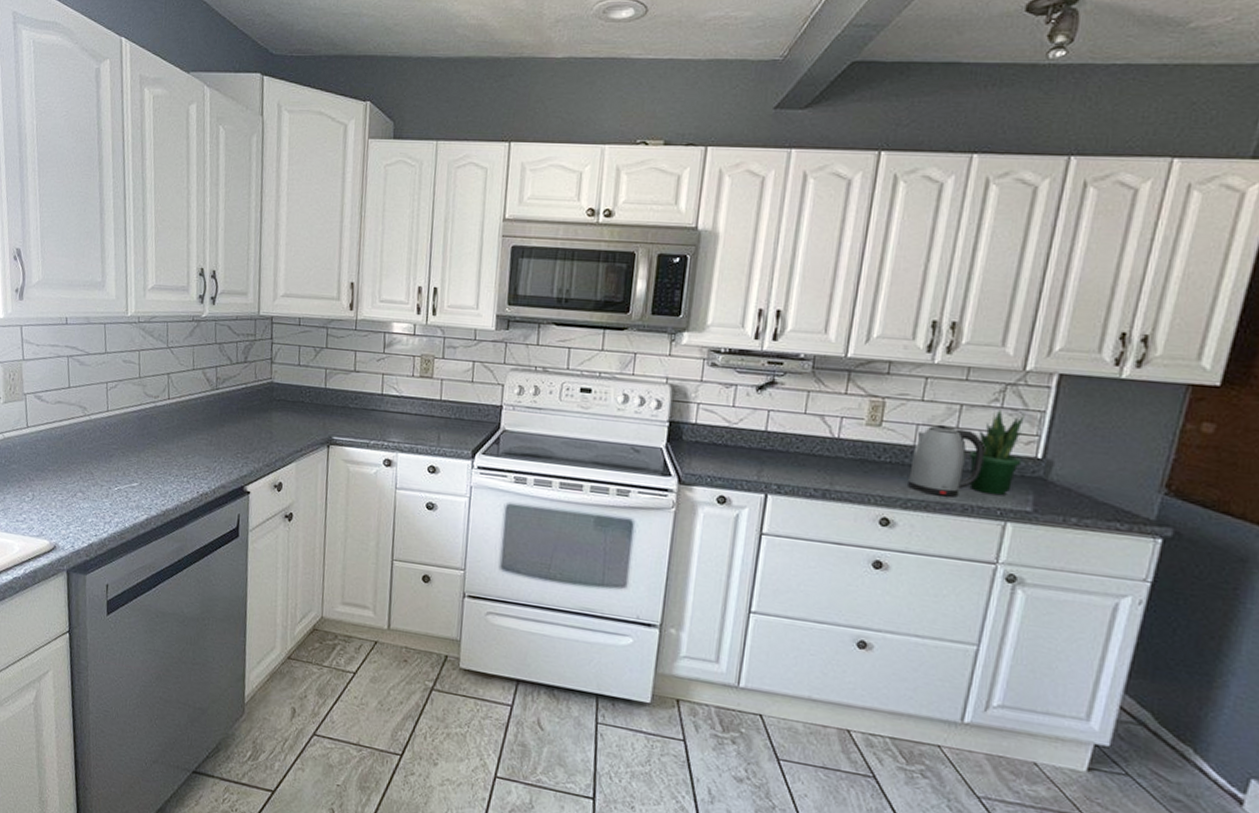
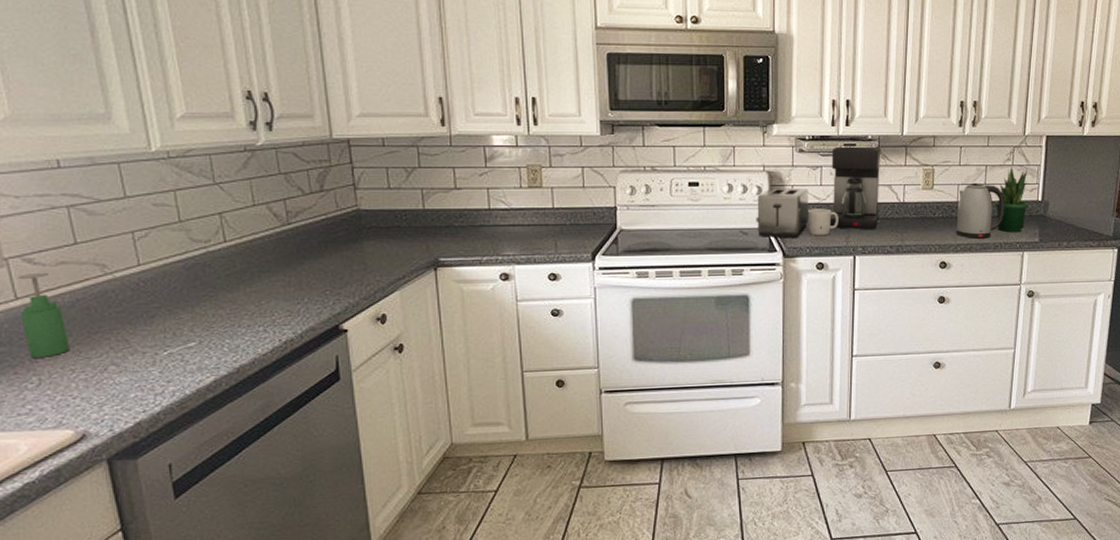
soap dispenser: none [28,407,55,478] -> present [18,272,70,358]
toaster: none [651,403,717,464] -> present [756,187,809,238]
mug: none [711,432,751,466] -> present [807,208,839,236]
coffee maker: none [739,362,816,467] -> present [829,145,881,230]

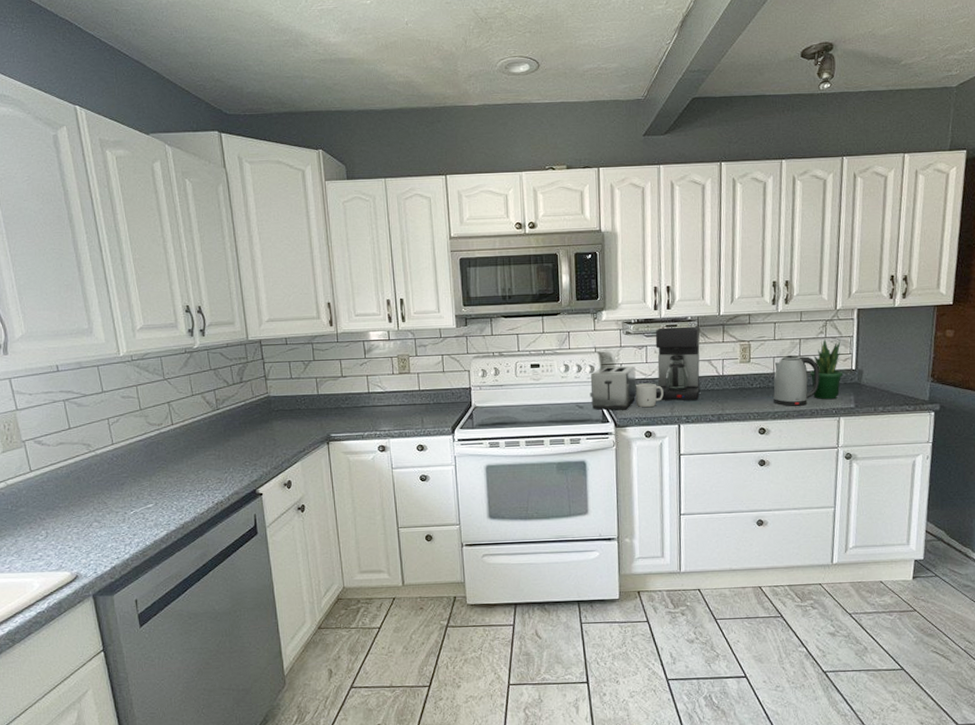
soap dispenser: present [18,272,70,358] -> none [31,451,67,516]

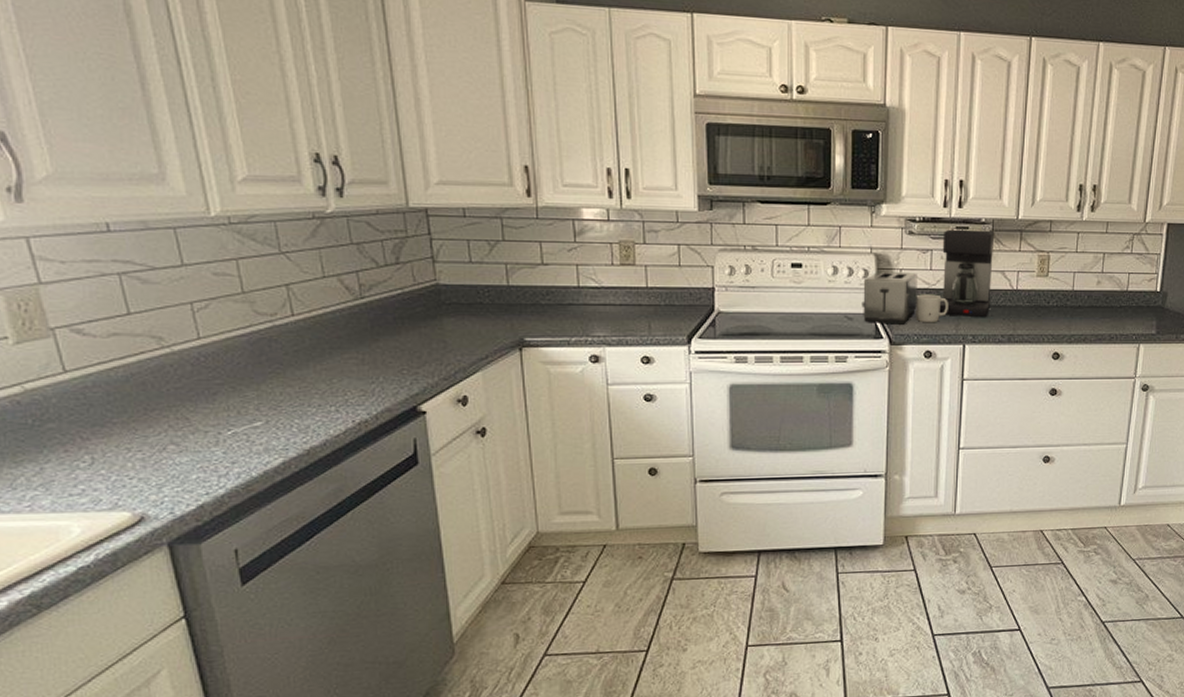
kettle: present [772,355,820,406] -> none [1069,270,1123,329]
planter: present [810,339,842,399] -> none [1111,255,1147,323]

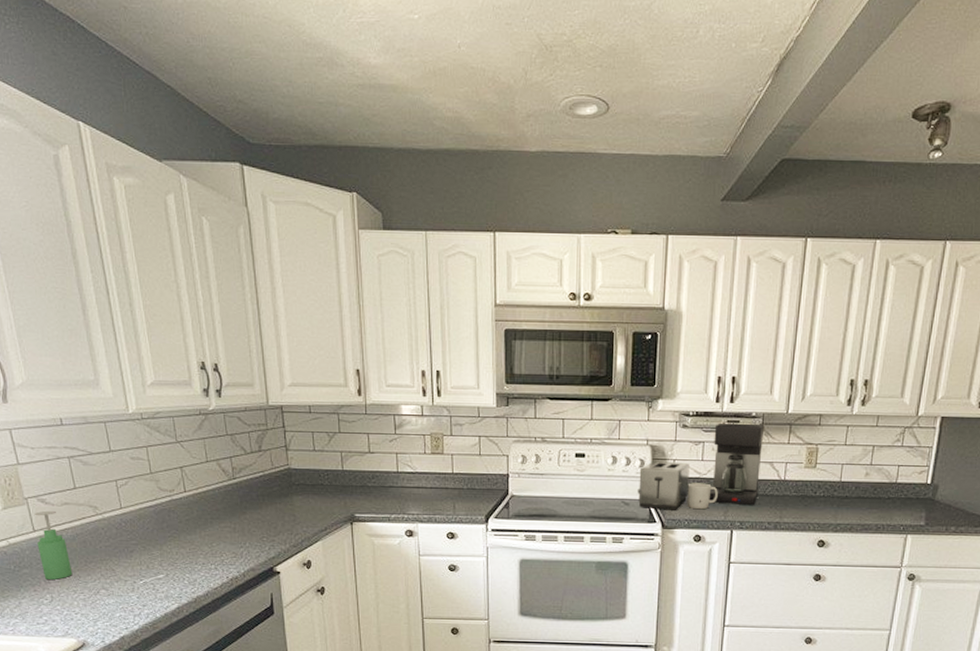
soap dispenser: none [66,344,125,435] -> present [35,510,73,580]

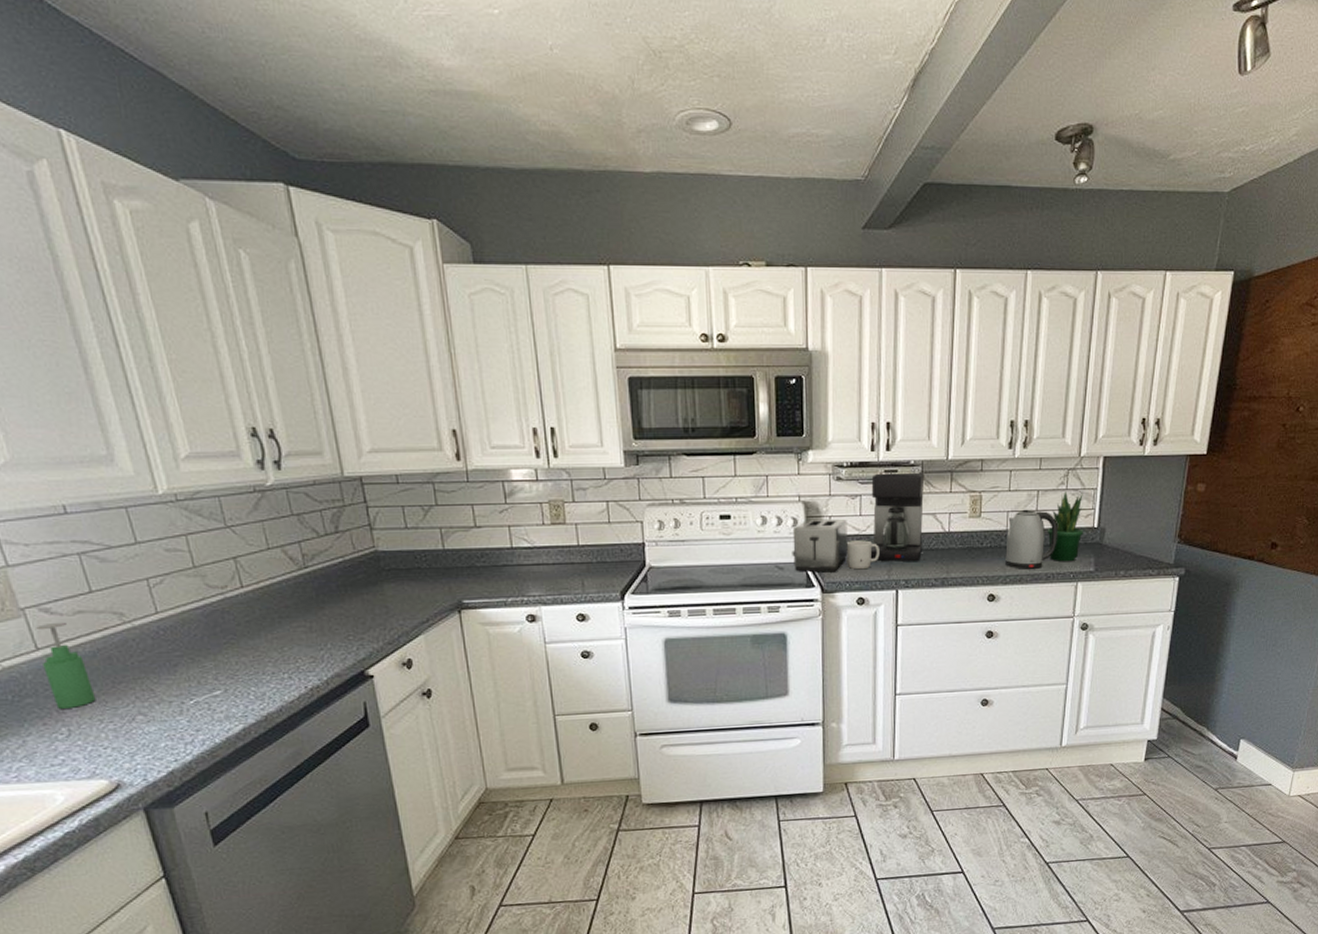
kettle: none [836,463,892,519] -> present [1004,509,1059,569]
planter: none [880,448,918,514] -> present [1047,491,1083,561]

